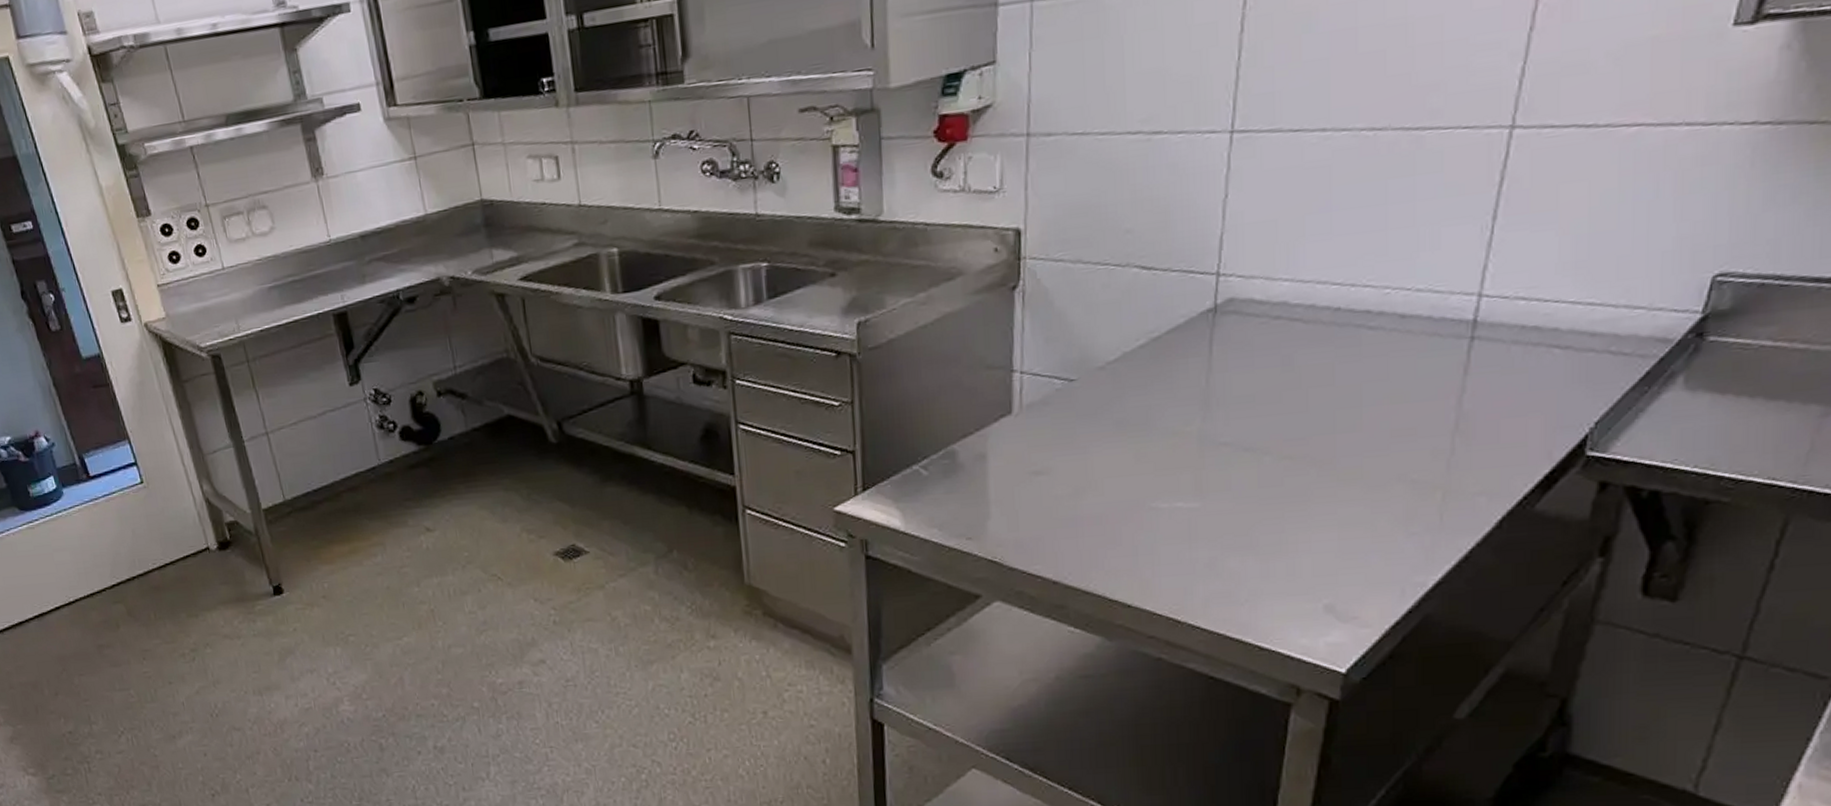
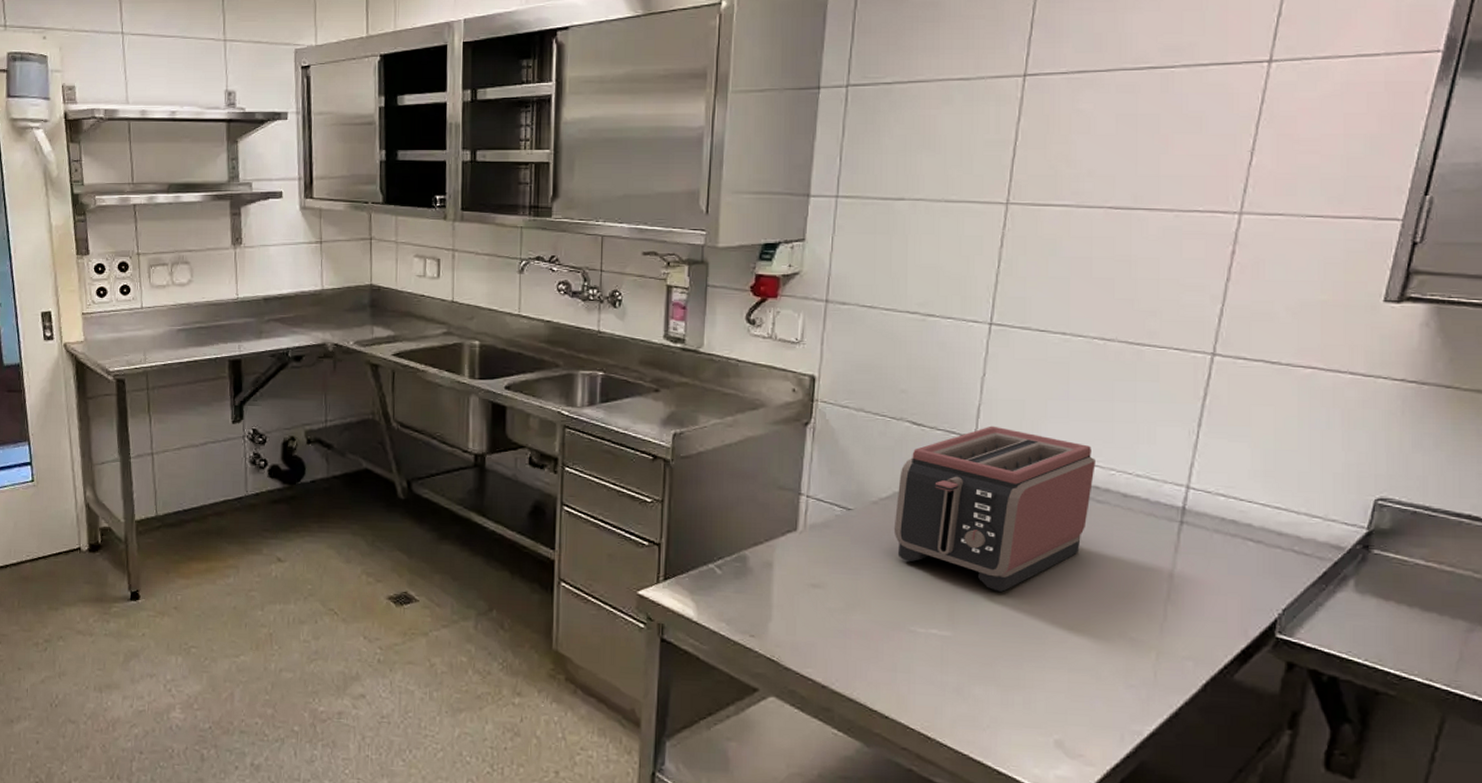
toaster: none [1125,256,1366,450] -> present [893,426,1096,592]

